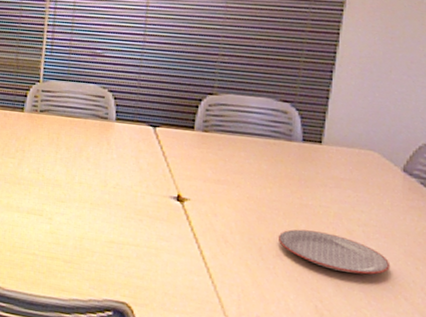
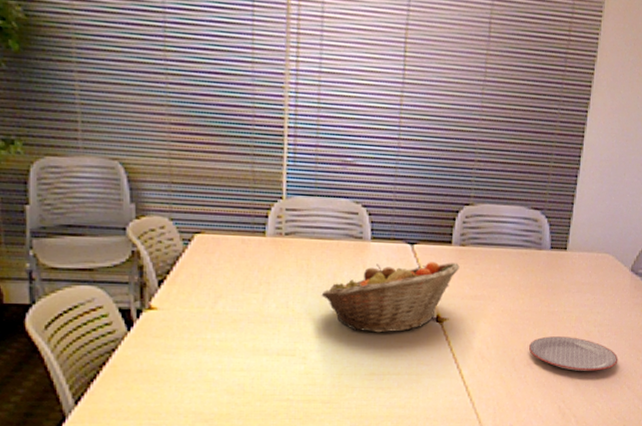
fruit basket: none [68,142,202,207] -> present [321,262,460,333]

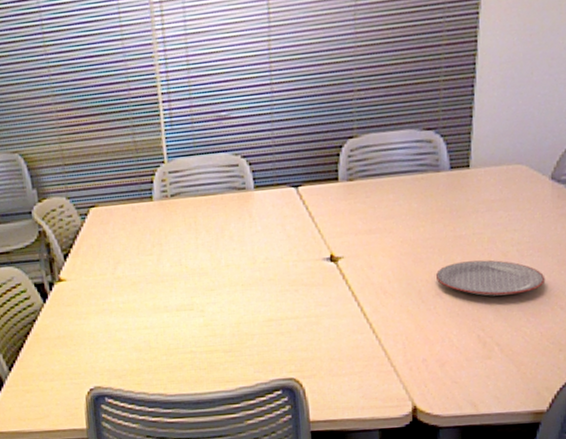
fruit basket: present [321,262,460,333] -> none [211,199,350,280]

